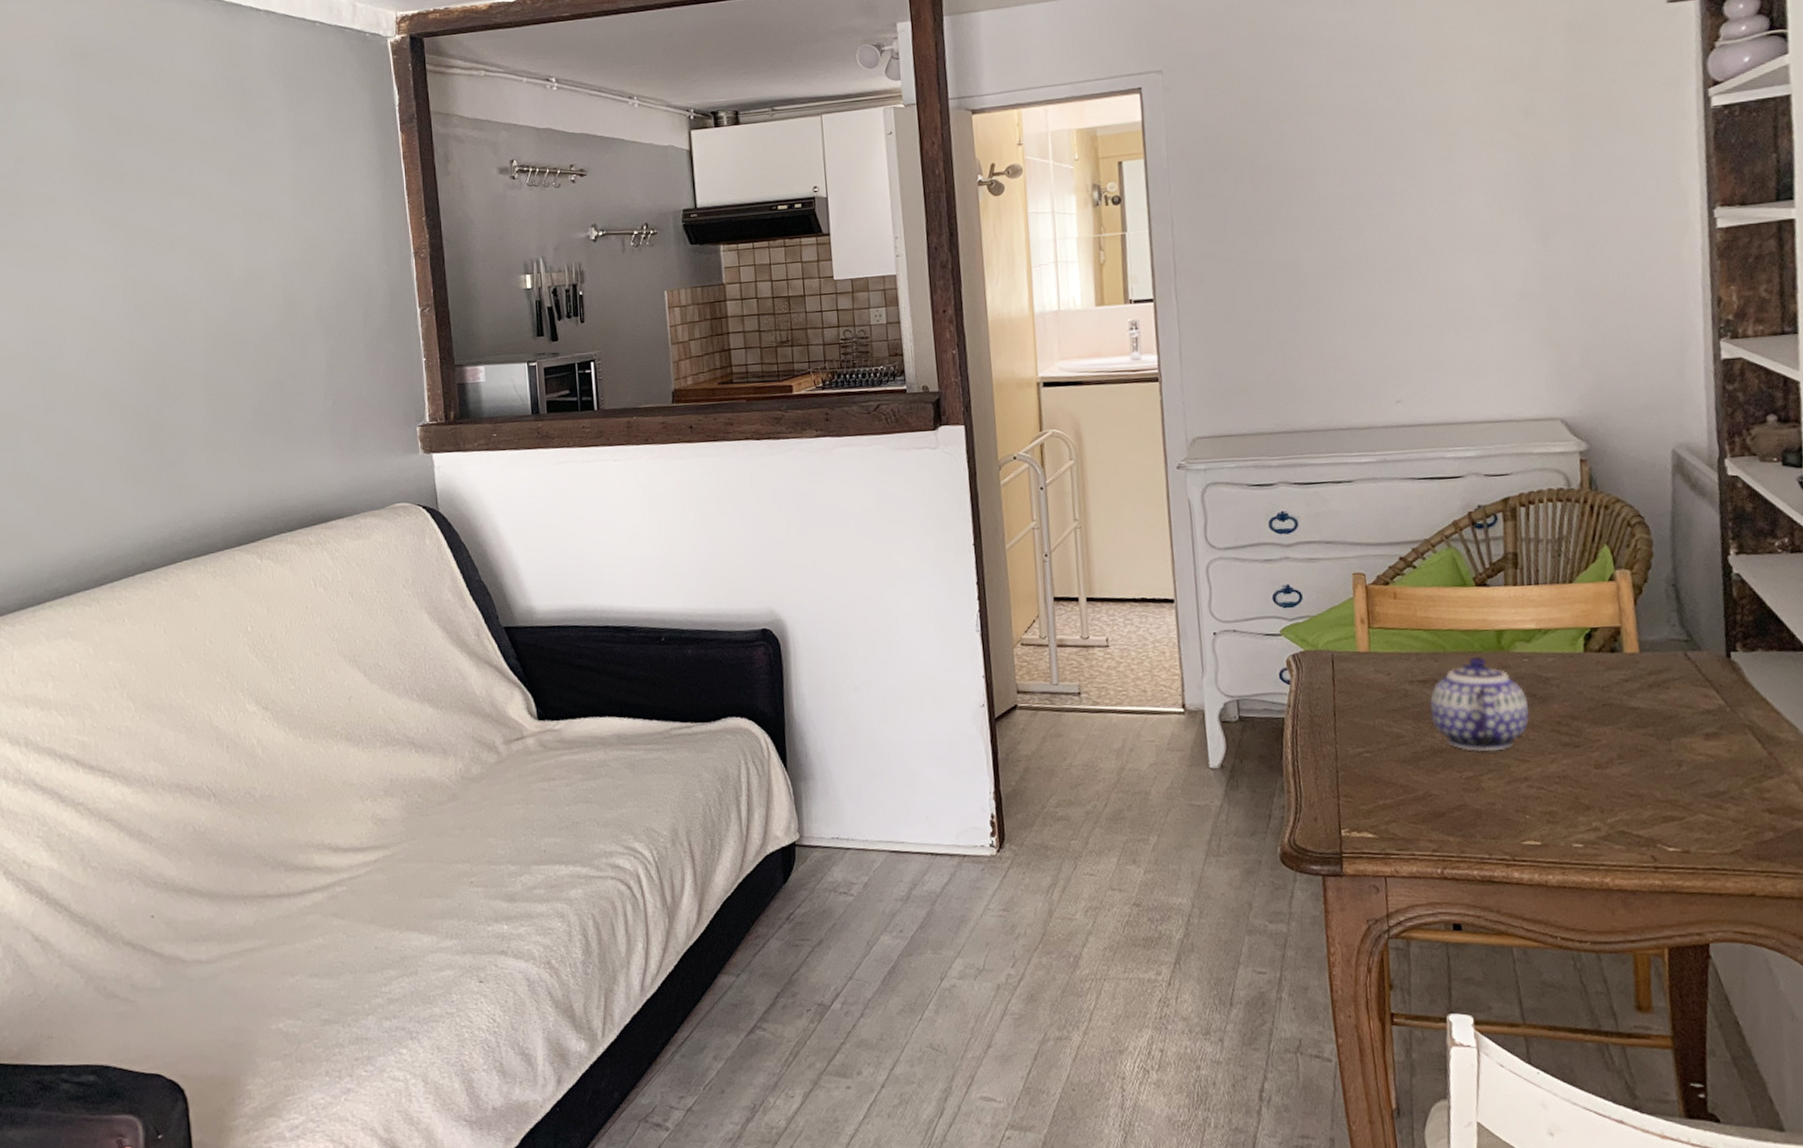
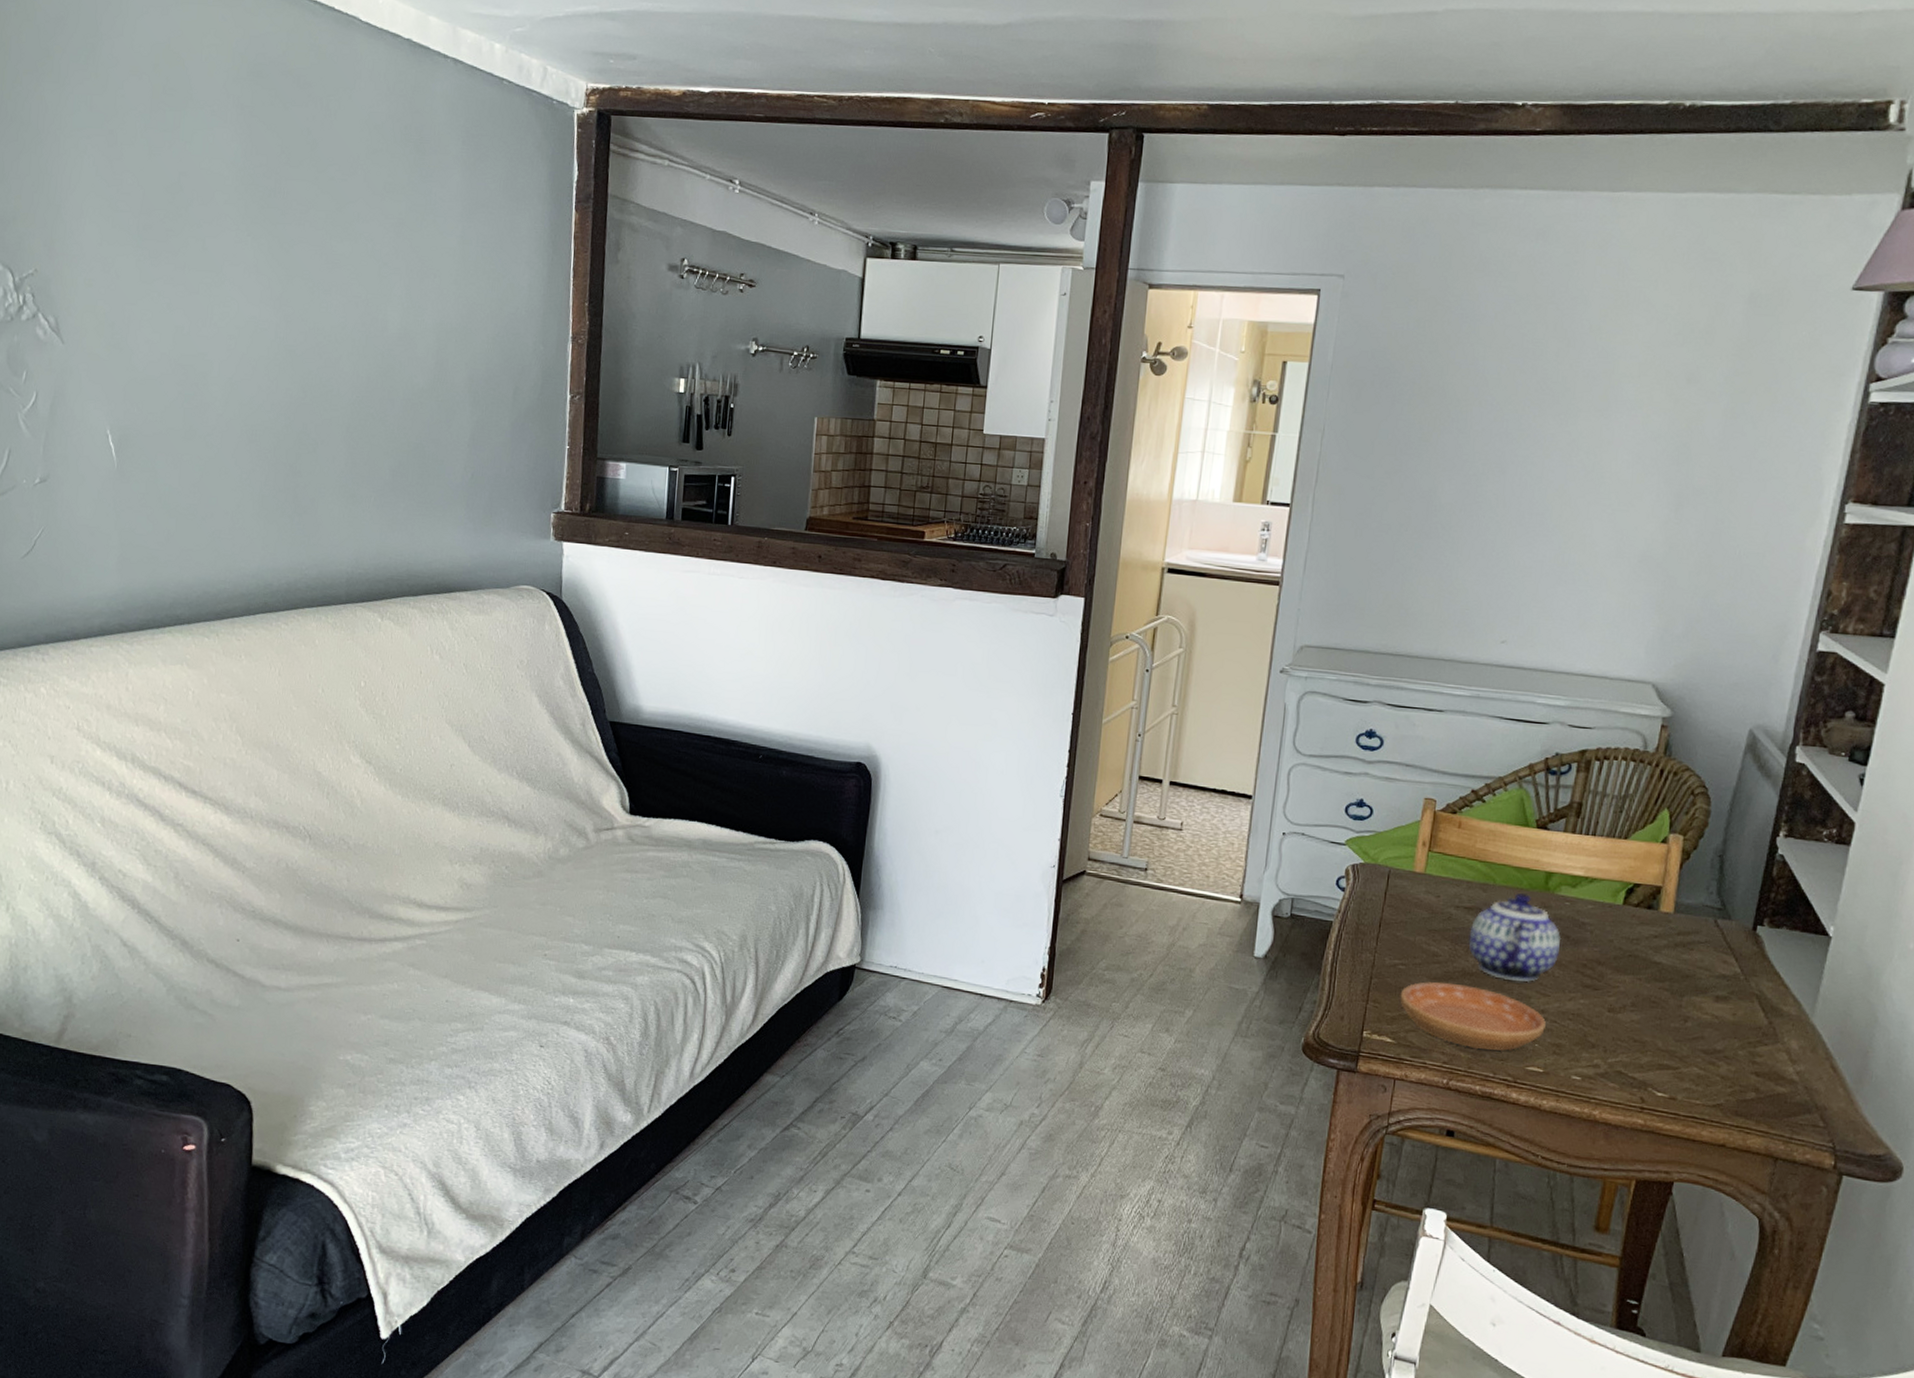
saucer: none [1371,763,1533,830] -> present [1400,982,1546,1051]

